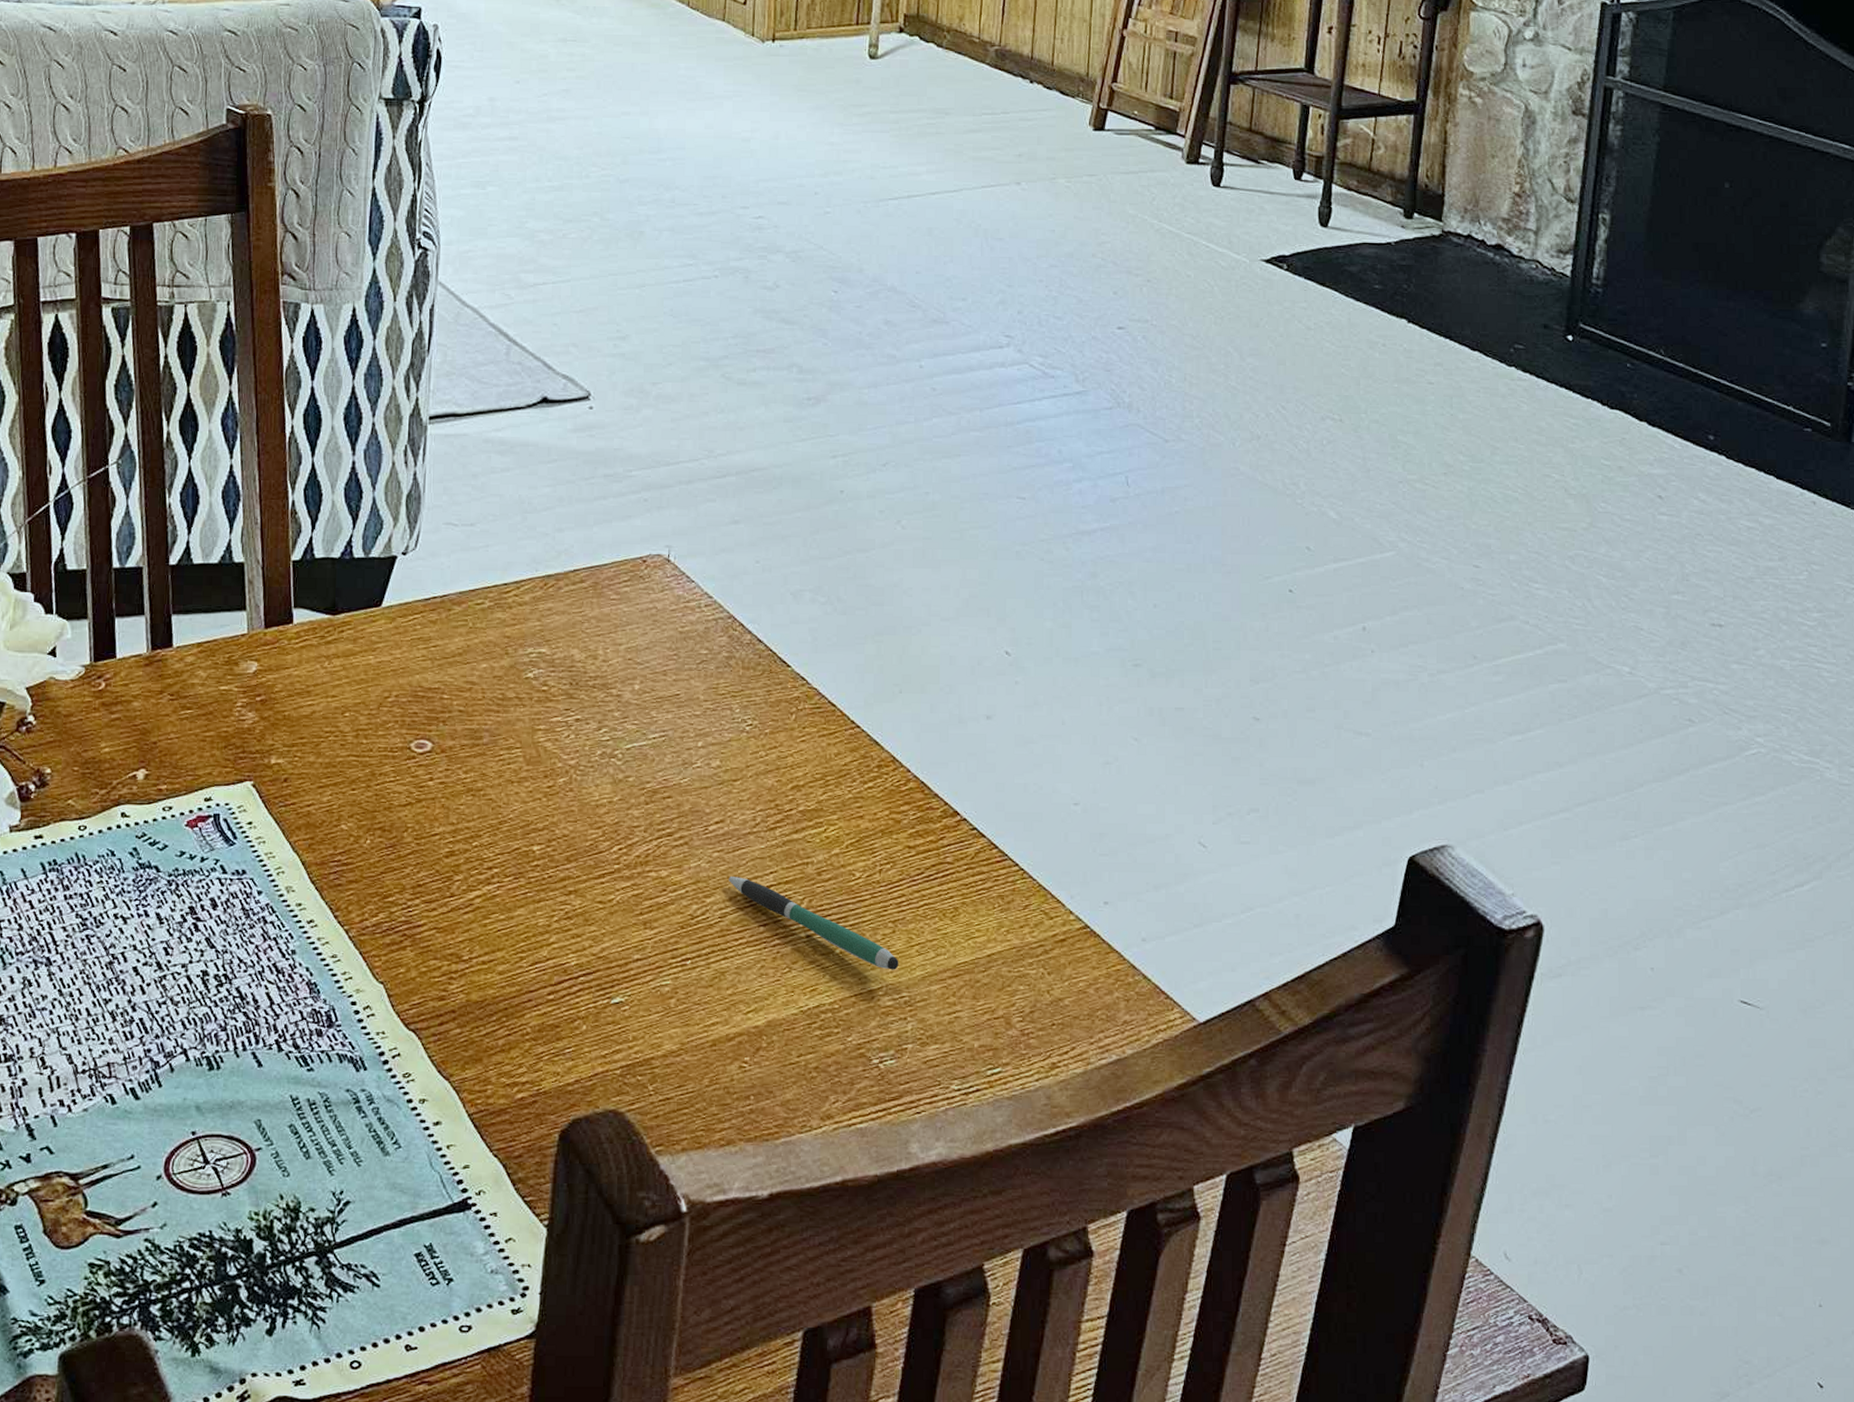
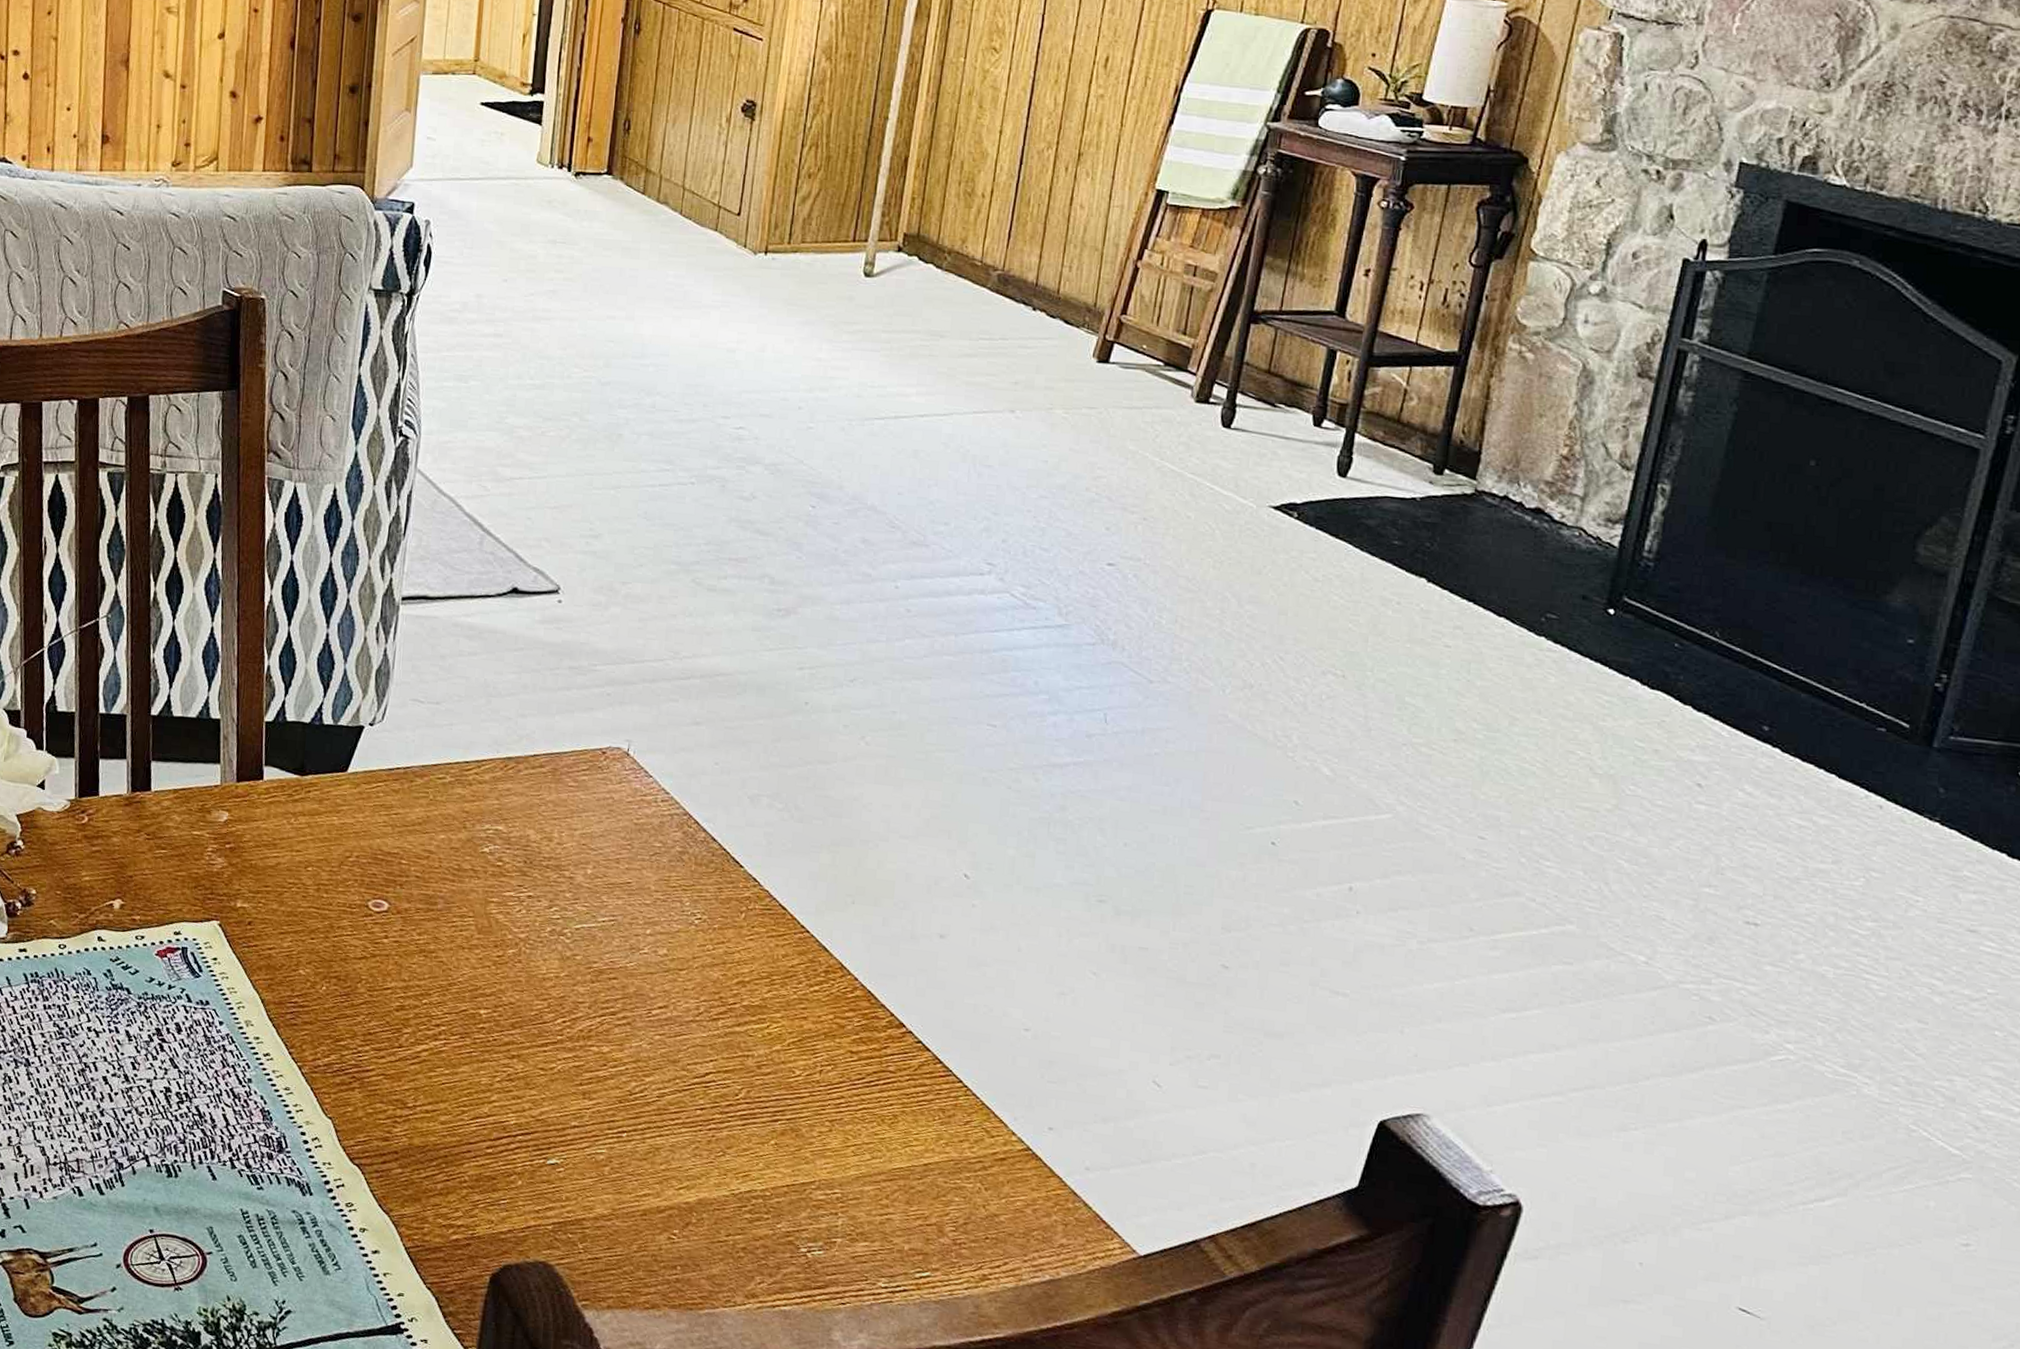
pen: present [729,877,899,970] -> none [668,1060,834,1167]

